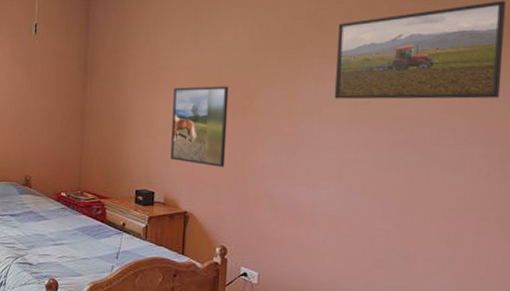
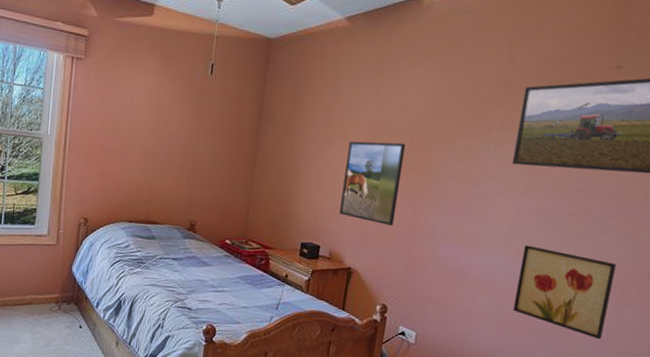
wall art: none [352,177,449,267] -> present [512,245,616,340]

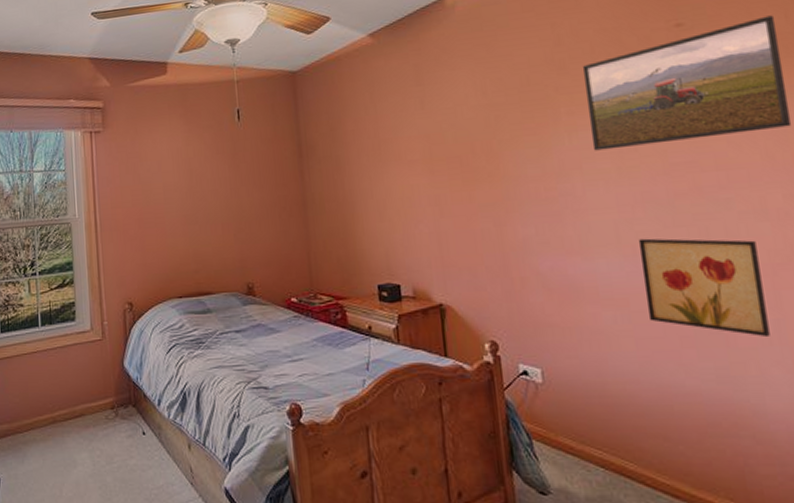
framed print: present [339,141,406,226] -> none [404,152,479,247]

